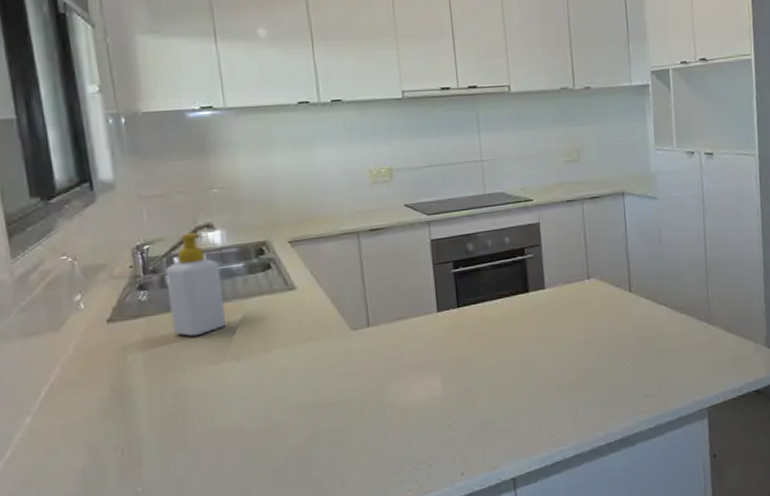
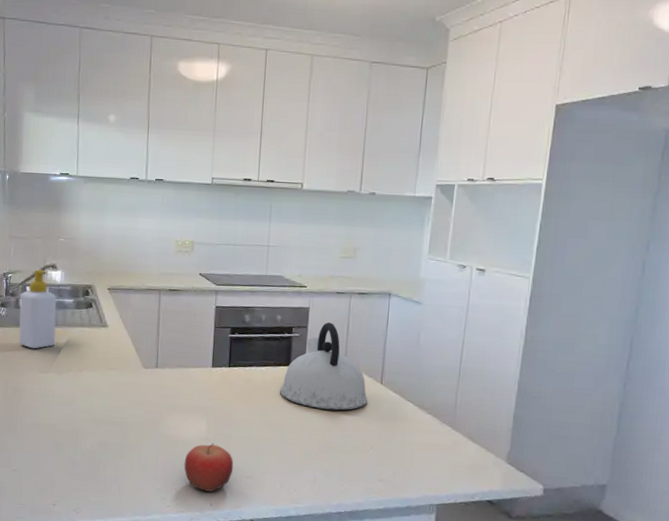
fruit: none [421,400,482,460] -> present [184,442,234,492]
kettle: none [522,235,619,334] -> present [280,322,368,410]

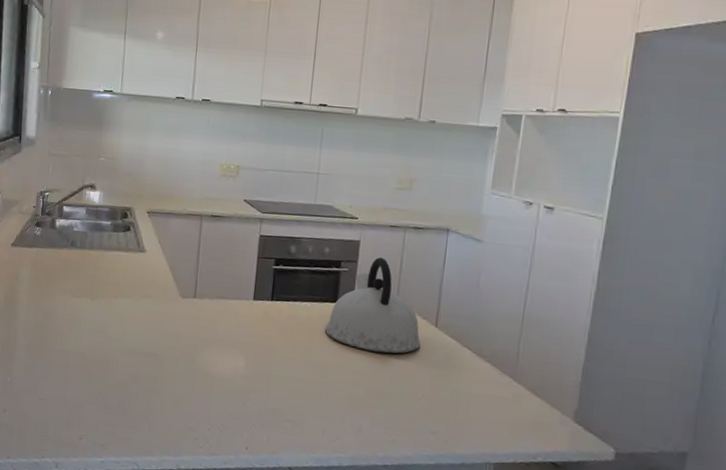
soap bottle: present [19,269,57,349] -> none [52,189,94,272]
fruit: present [184,442,234,492] -> none [219,381,273,435]

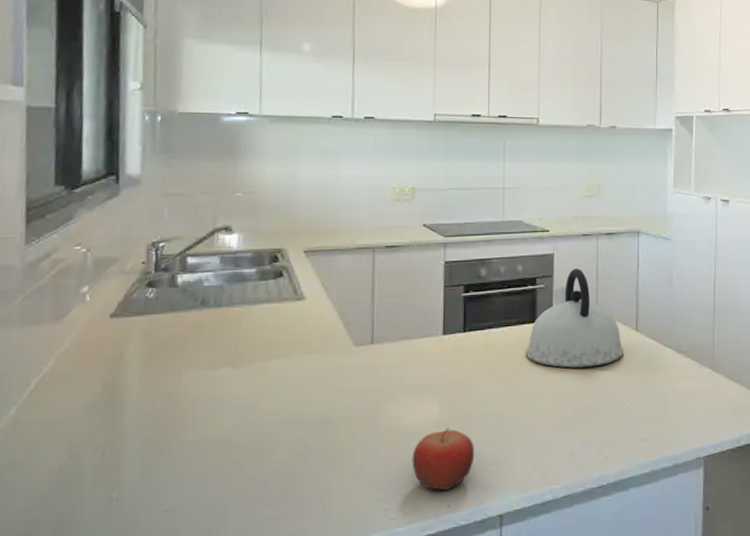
fruit: none [219,381,273,435] -> present [411,427,475,490]

